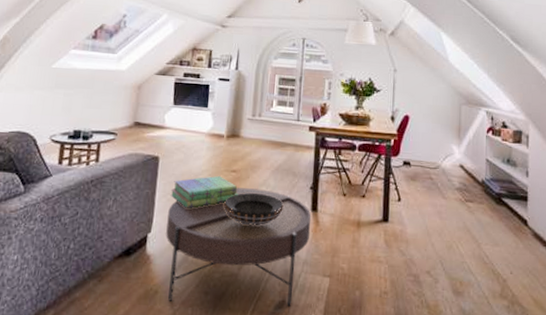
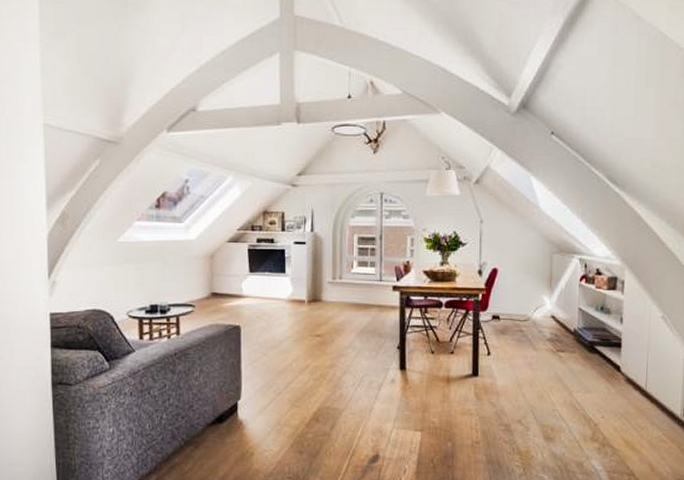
coffee table: present [166,188,312,306] -> none [256,352,400,461]
stack of books: present [170,175,238,210] -> none [256,341,325,376]
decorative bowl: present [223,192,284,226] -> none [310,355,371,388]

